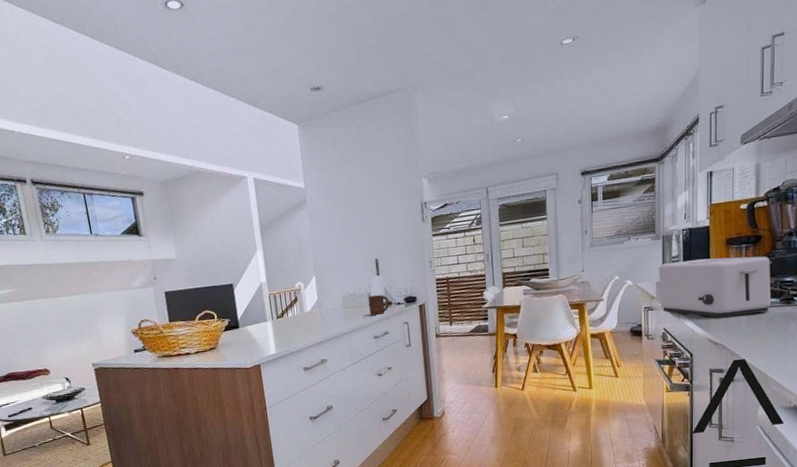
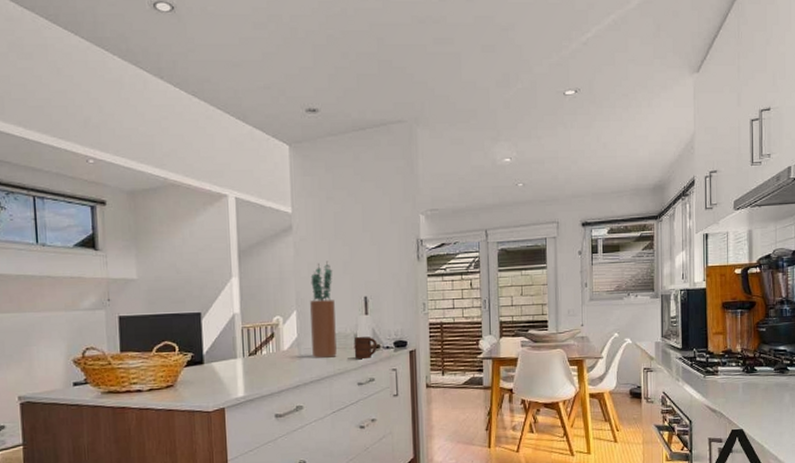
vase: none [326,229,354,317] -> present [309,261,337,358]
toaster: present [658,256,772,318] -> none [657,321,767,384]

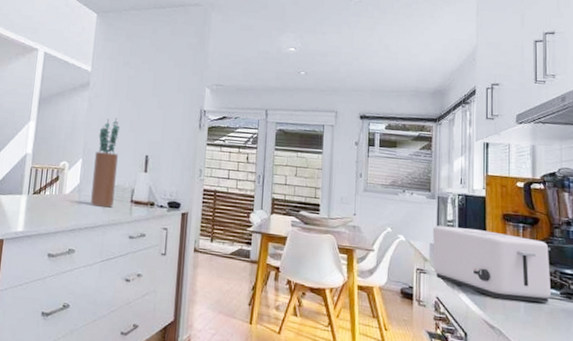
cup: present [354,336,378,360] -> none [129,191,153,215]
toaster: none [657,321,767,384] -> present [432,225,552,303]

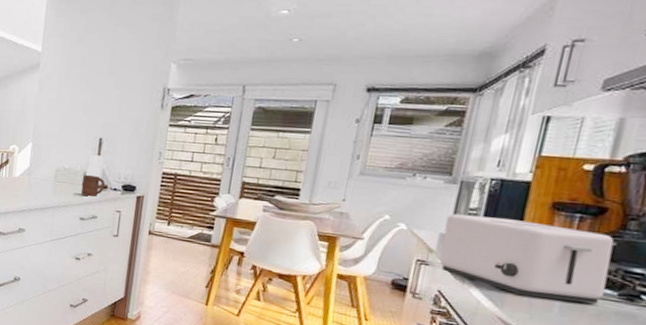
vase: present [90,118,121,208] -> none [40,100,73,190]
cup: none [129,191,153,215] -> present [80,174,106,198]

